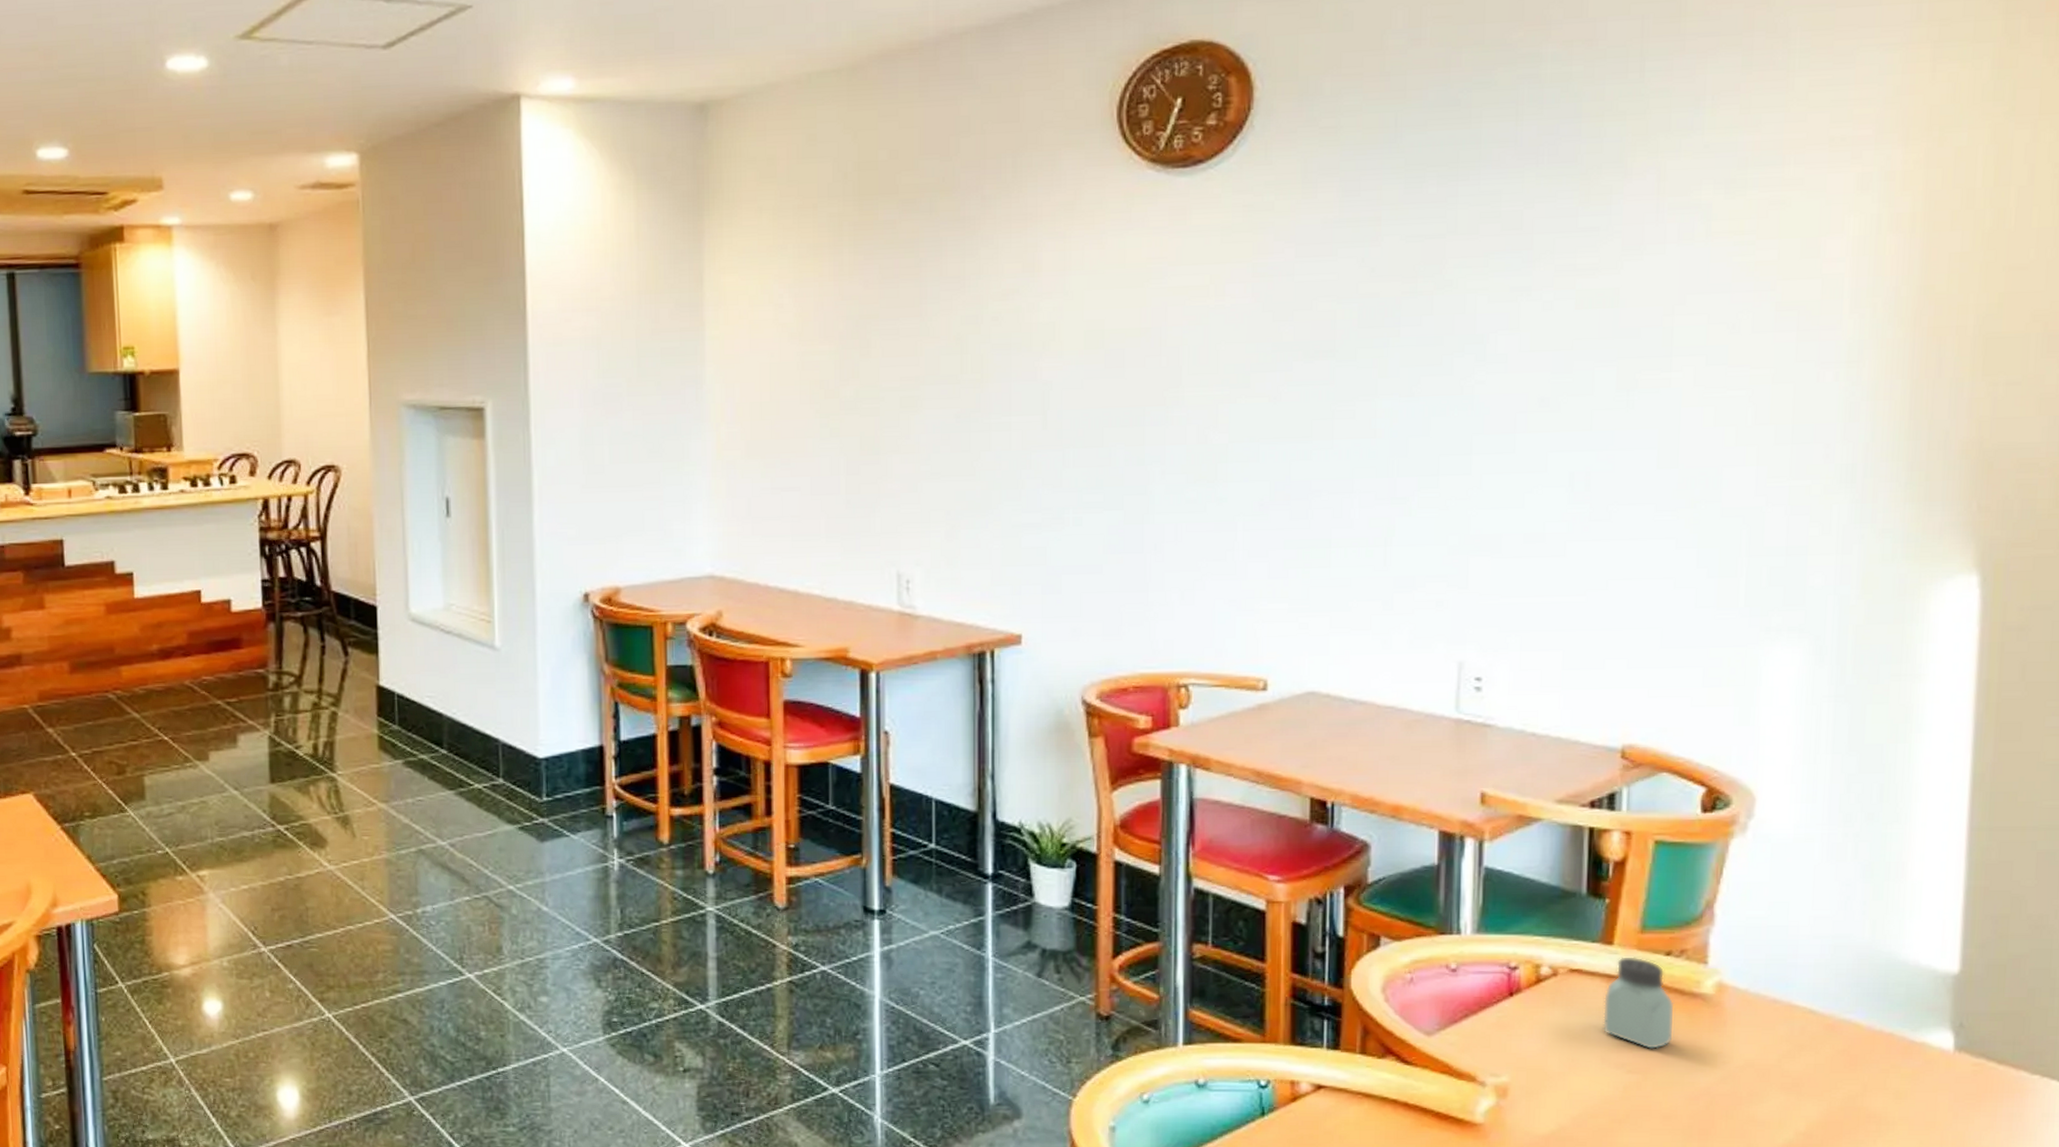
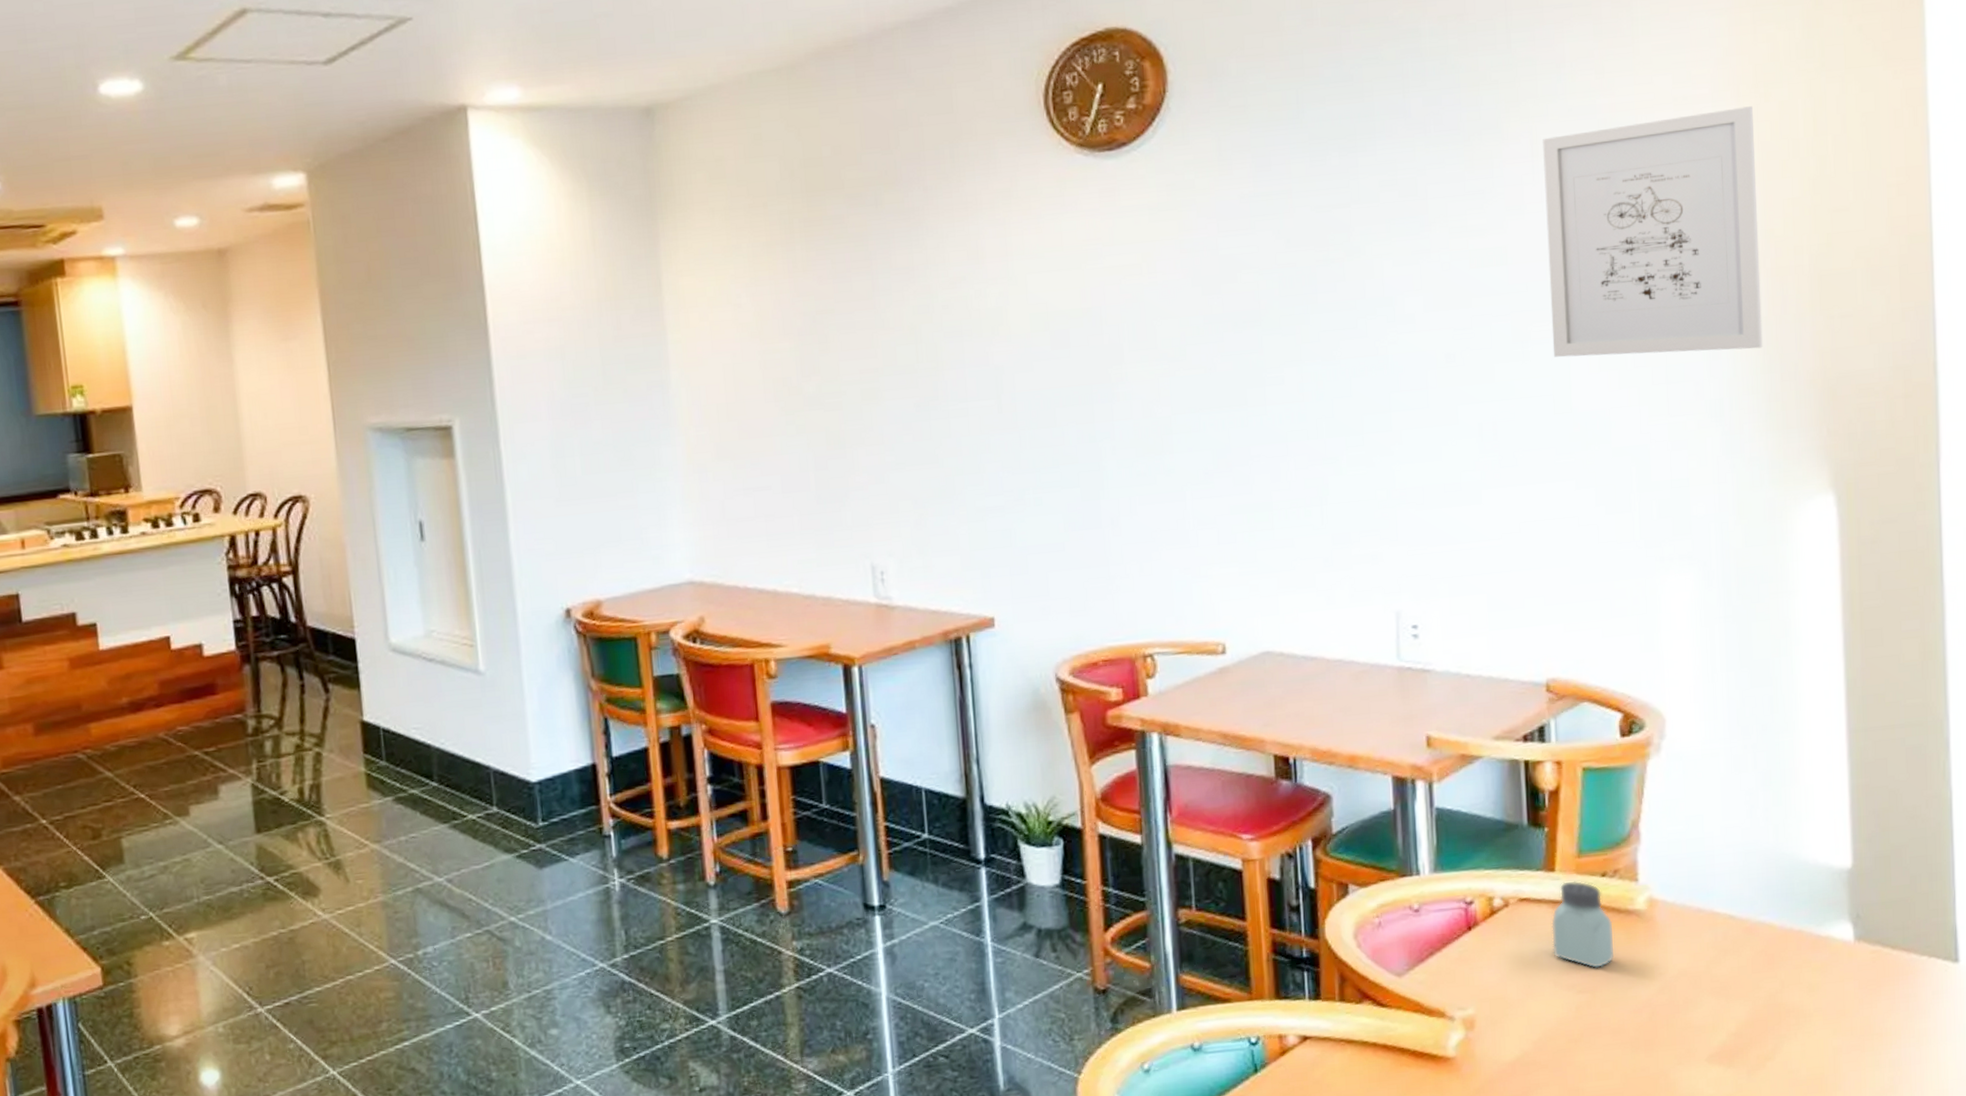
wall art: none [1662,151,1923,413] -> present [1543,106,1763,358]

